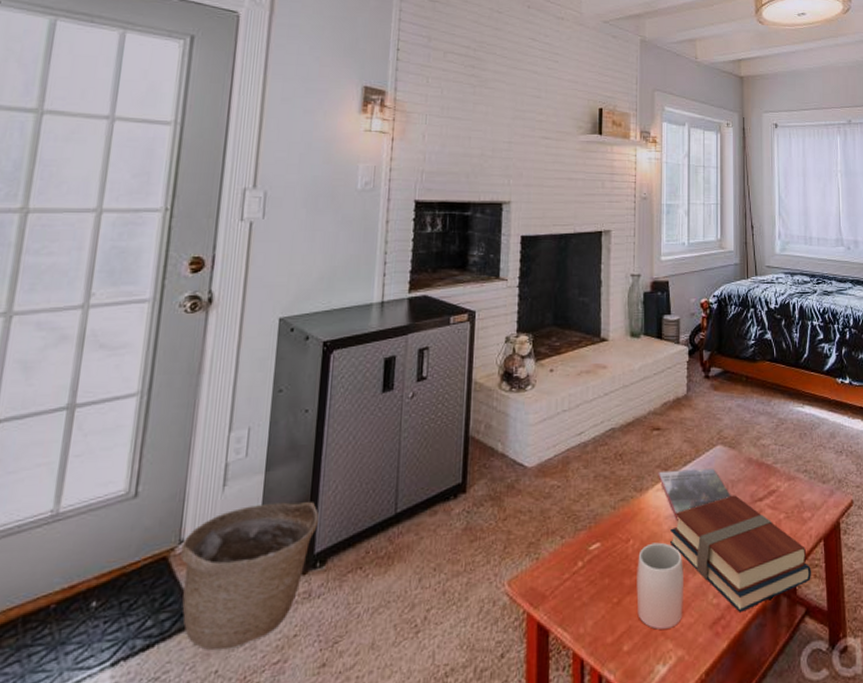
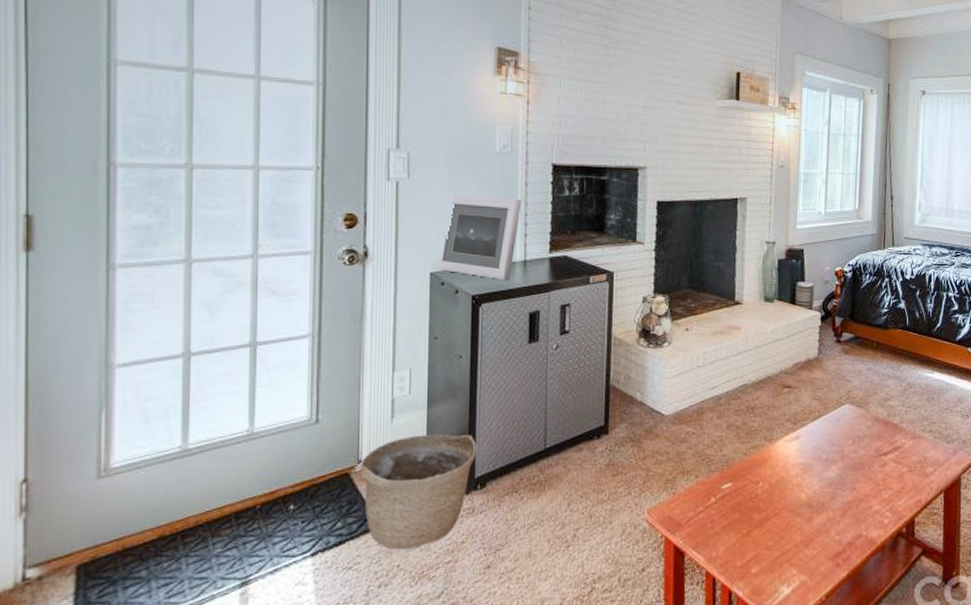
picture frame: none [283,234,382,323] -> present [433,195,522,280]
mug: present [636,542,685,630] -> none [764,486,810,558]
magazine: present [658,468,731,520] -> none [787,424,857,468]
books: present [670,495,811,612] -> none [797,449,930,548]

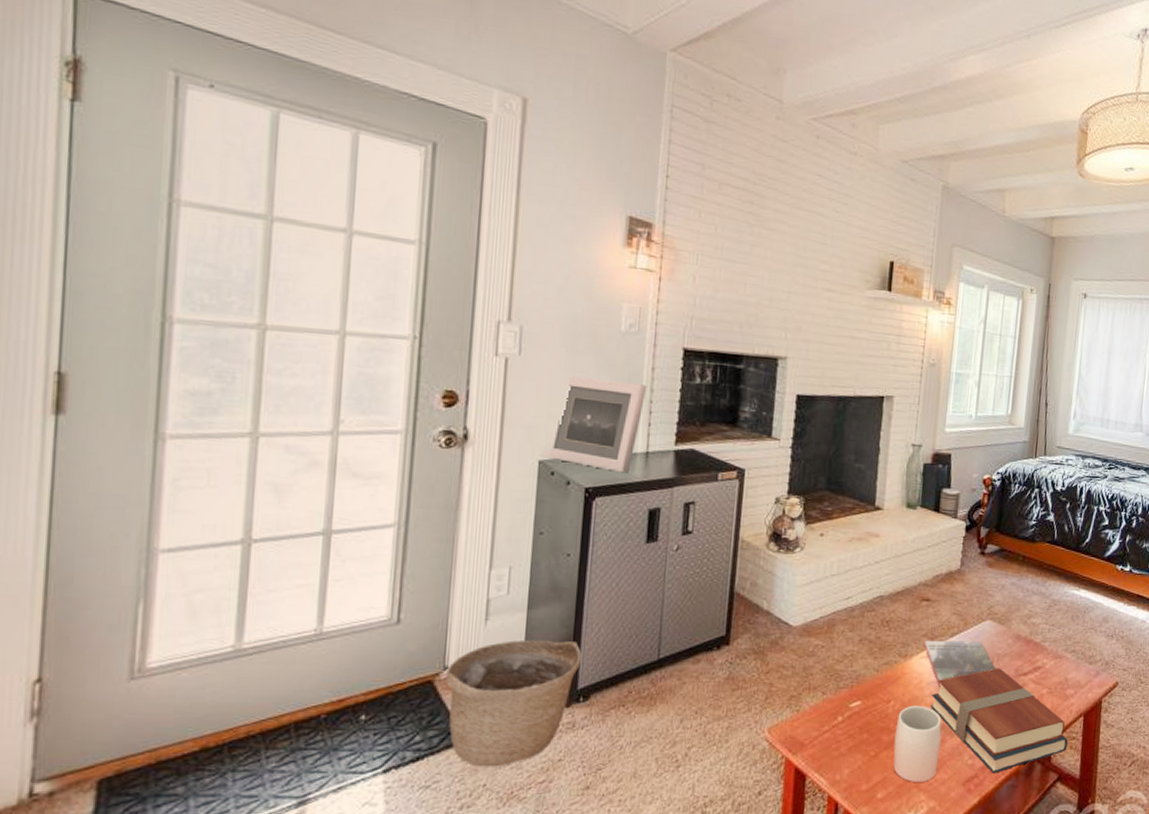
mug: none [764,486,810,558] -> present [893,705,942,782]
magazine: none [787,424,857,468] -> present [923,640,996,687]
books: none [797,449,930,548] -> present [931,668,1068,773]

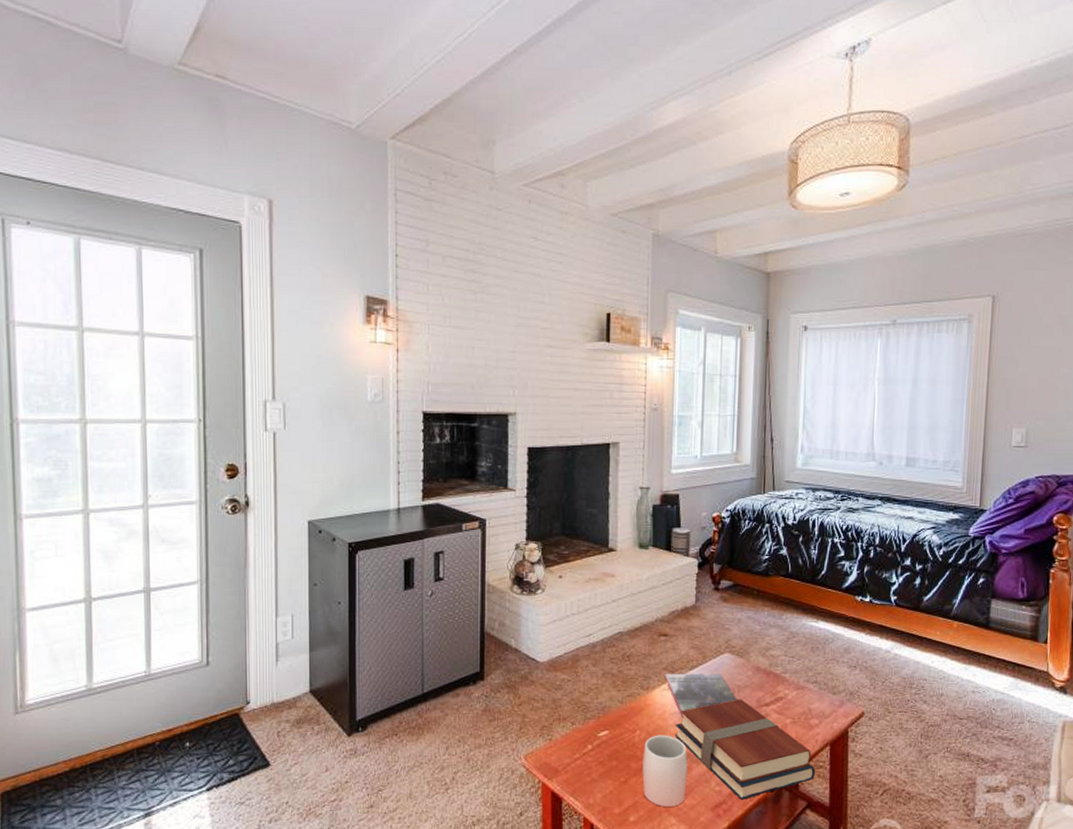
basket: present [445,639,583,767] -> none [249,677,358,787]
picture frame: present [542,376,647,472] -> none [311,444,394,527]

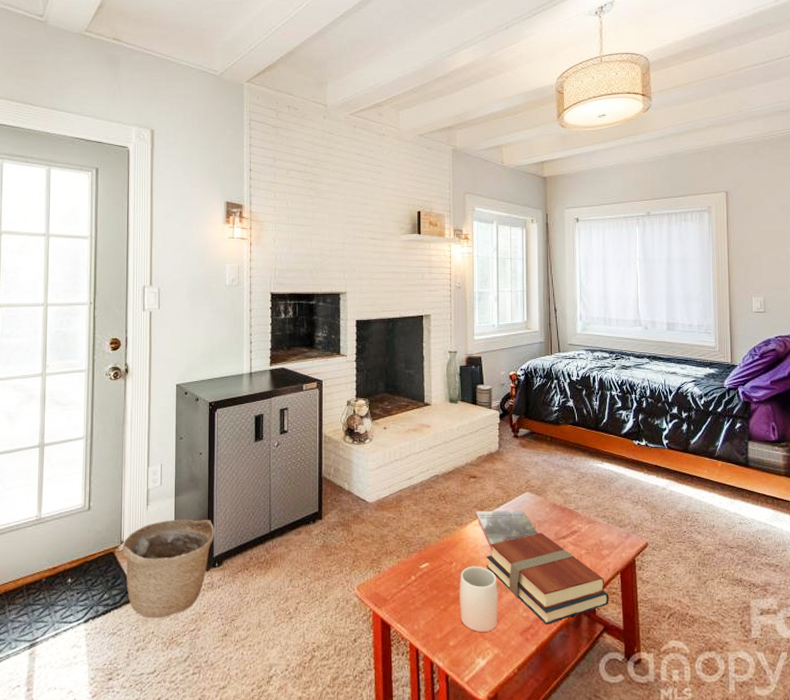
basket: none [249,677,358,787] -> present [122,519,216,618]

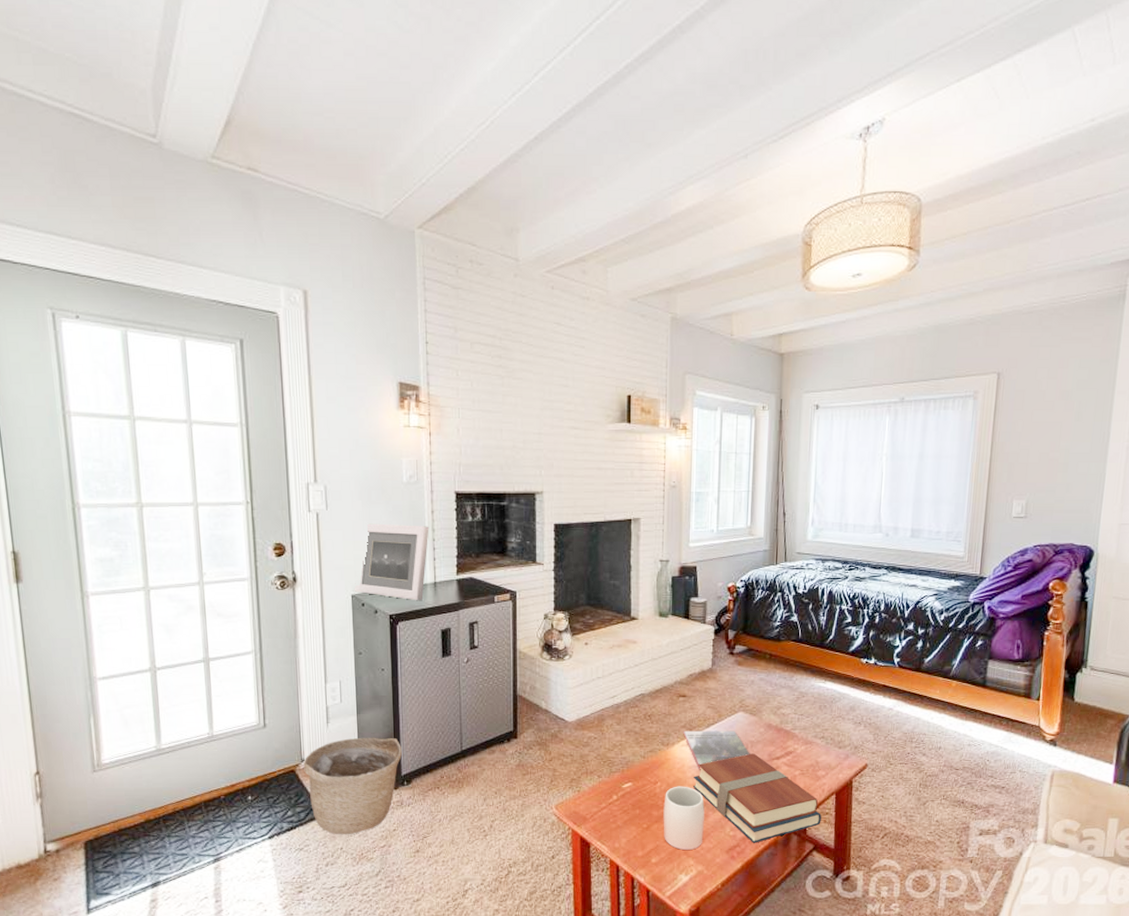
picture frame: none [178,320,247,389] -> present [354,523,429,600]

